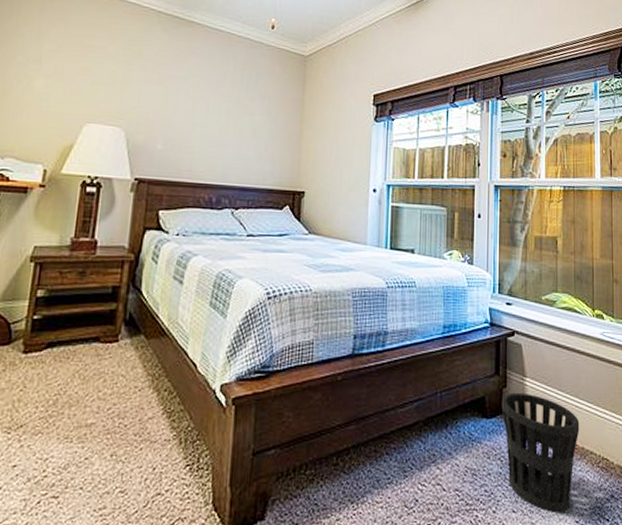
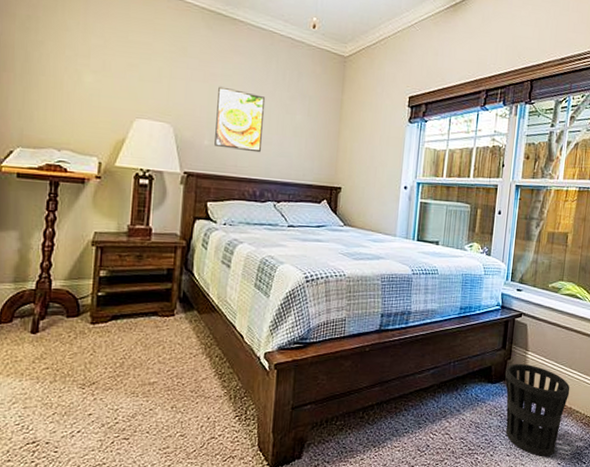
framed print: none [168,88,223,156] -> present [214,86,266,153]

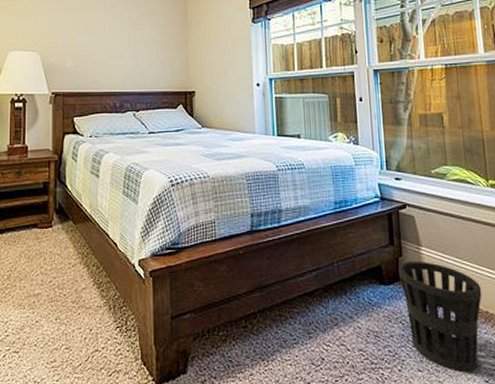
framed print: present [214,86,266,153] -> none [76,14,117,68]

